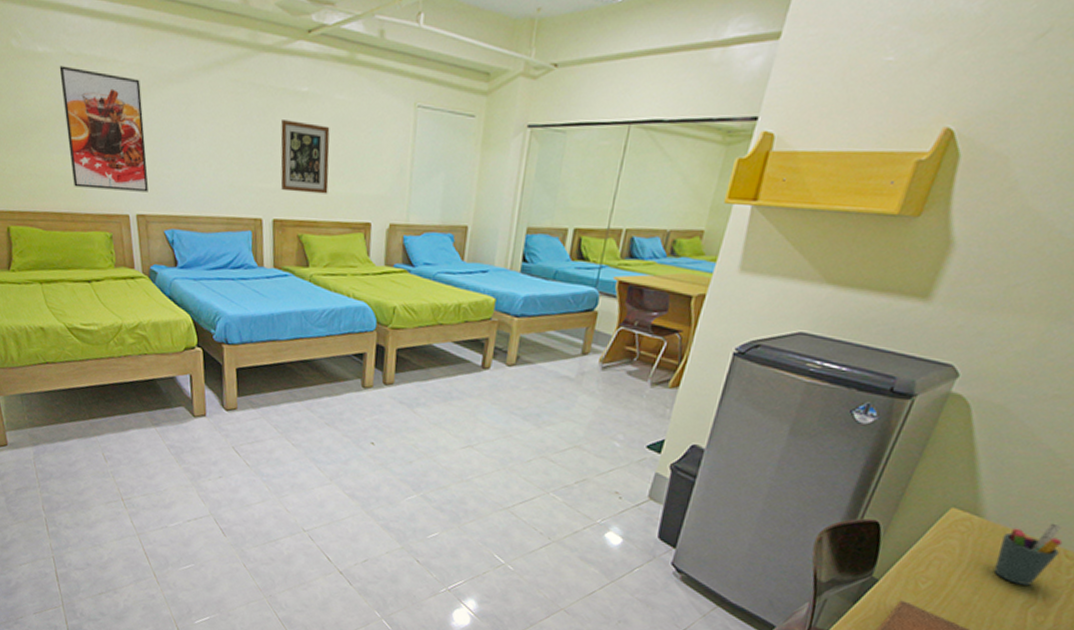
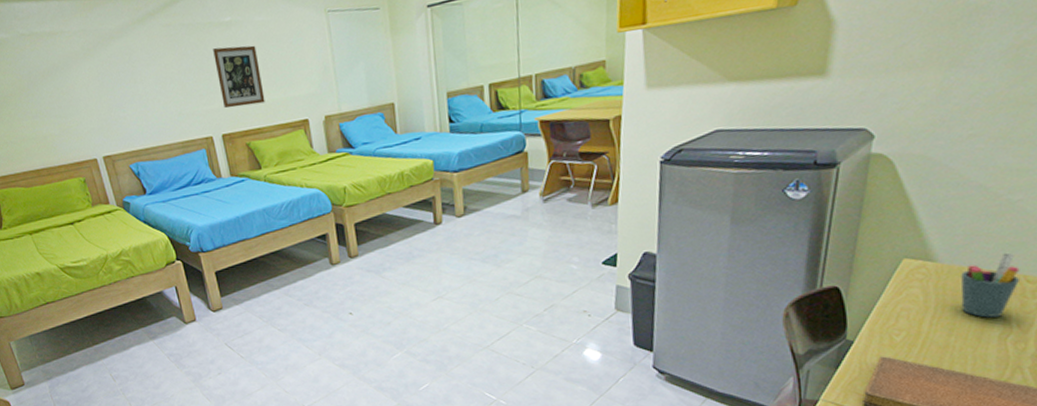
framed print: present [59,65,149,192] -> none [16,42,110,145]

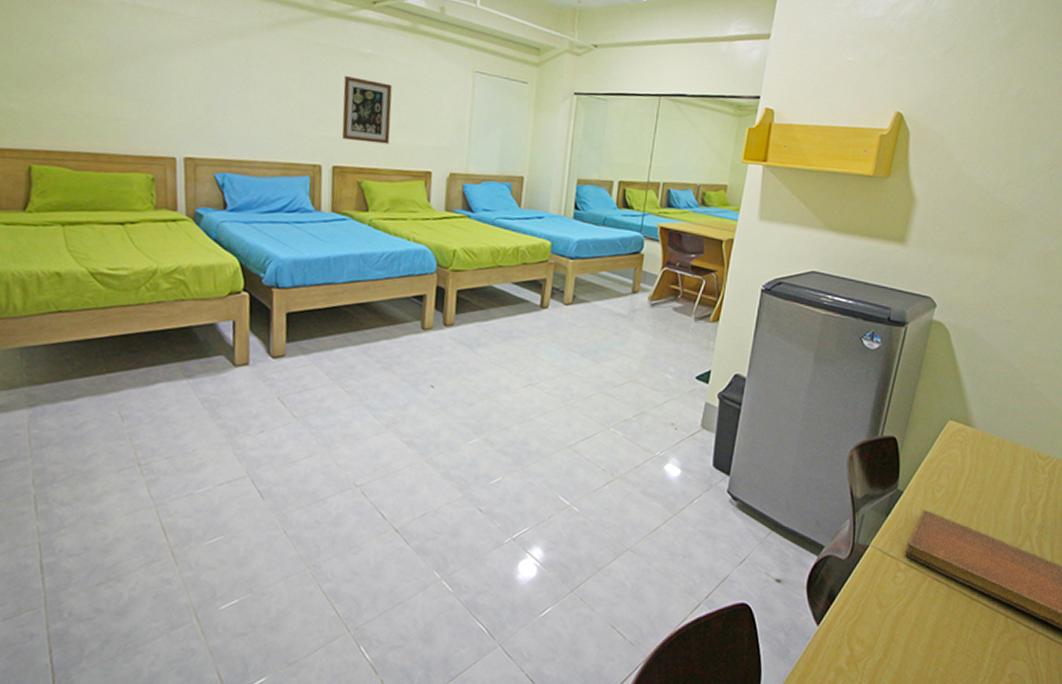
pen holder: present [960,252,1020,318] -> none [990,428,1035,486]

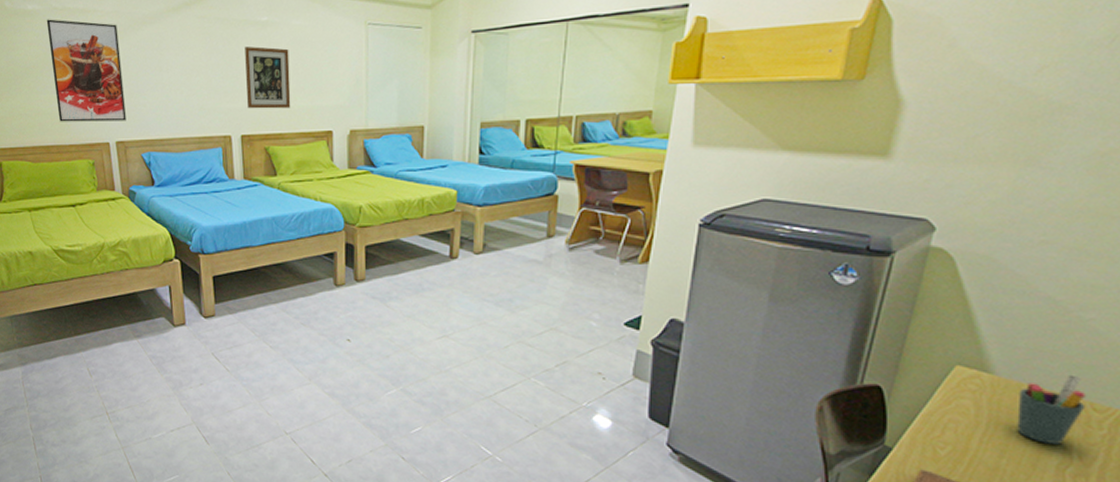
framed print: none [110,13,201,136] -> present [46,19,126,122]
pen holder: none [990,428,1035,486] -> present [1017,374,1087,445]

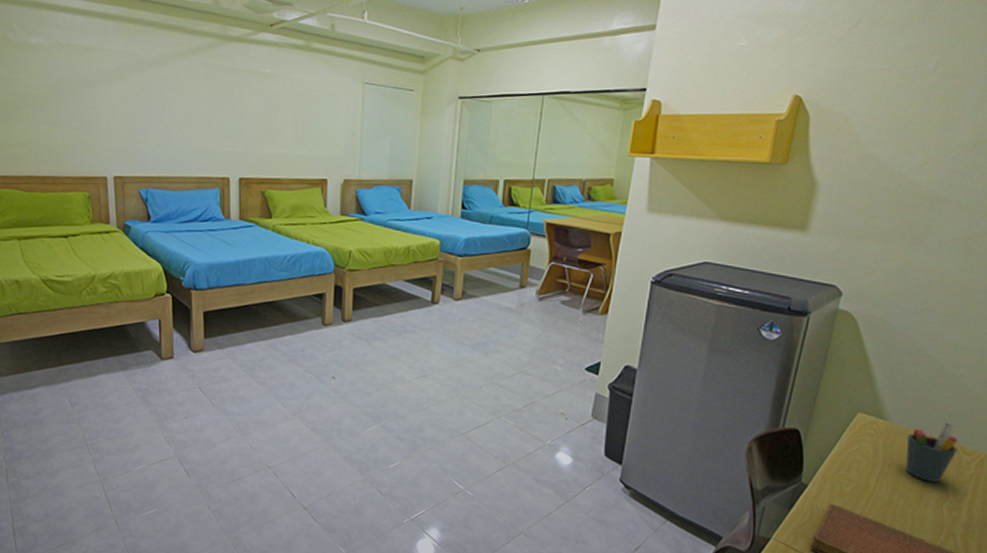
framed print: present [46,19,126,122] -> none [50,53,126,157]
wall art: present [244,46,291,109] -> none [246,95,290,156]

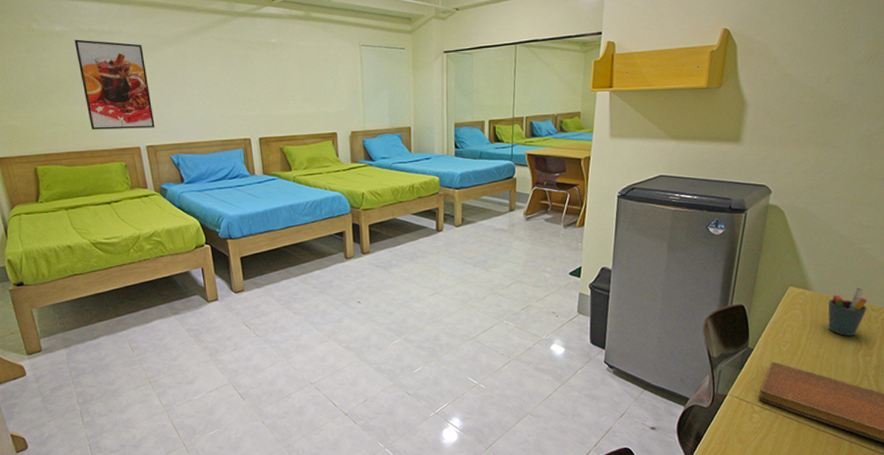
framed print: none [50,53,126,157] -> present [74,39,155,130]

